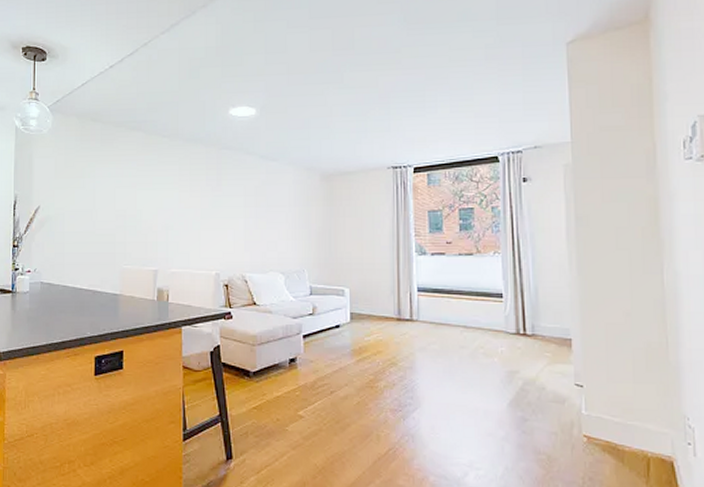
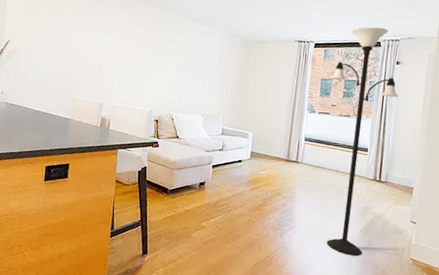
floor lamp: none [440,138,532,439] -> present [326,26,398,256]

